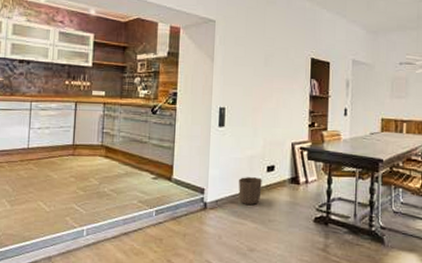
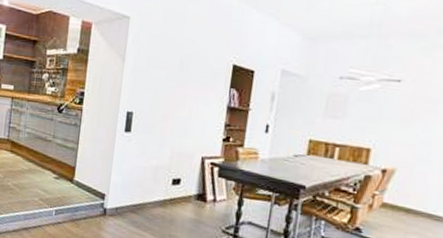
waste basket: present [238,177,262,205] -> none [139,187,166,217]

